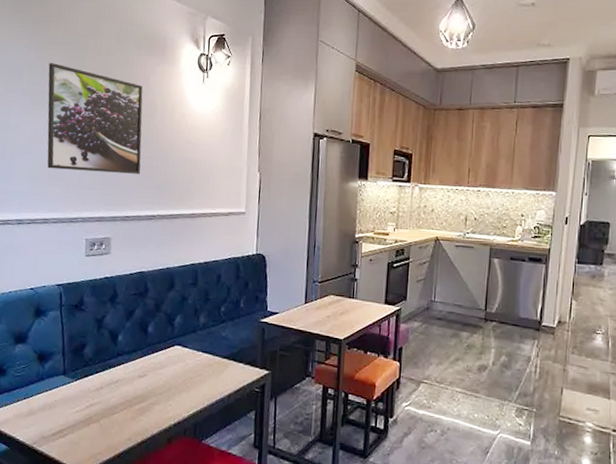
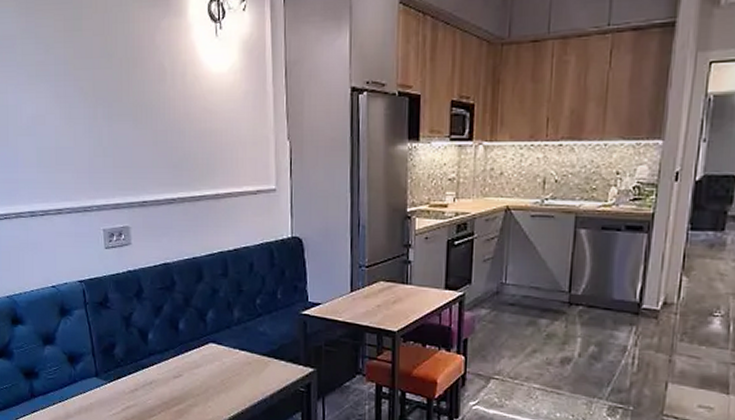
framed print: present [47,63,143,174] -> none [42,27,155,152]

